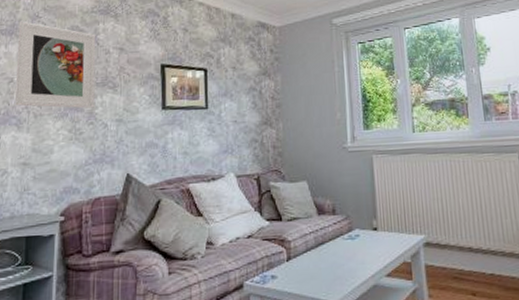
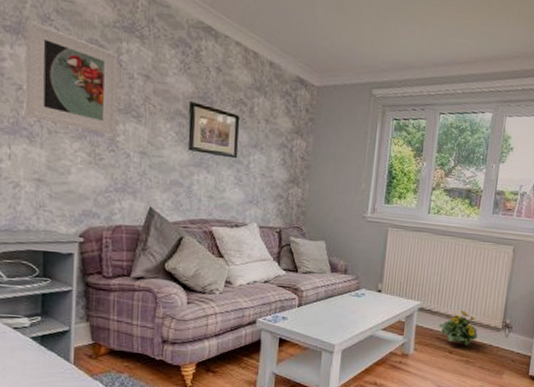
flowering plant: none [452,238,503,283] -> present [438,310,478,346]

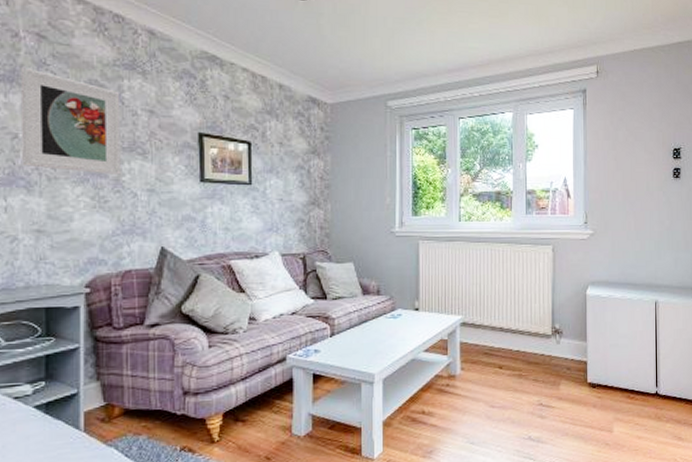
flowering plant: present [438,310,478,346] -> none [484,319,527,358]

